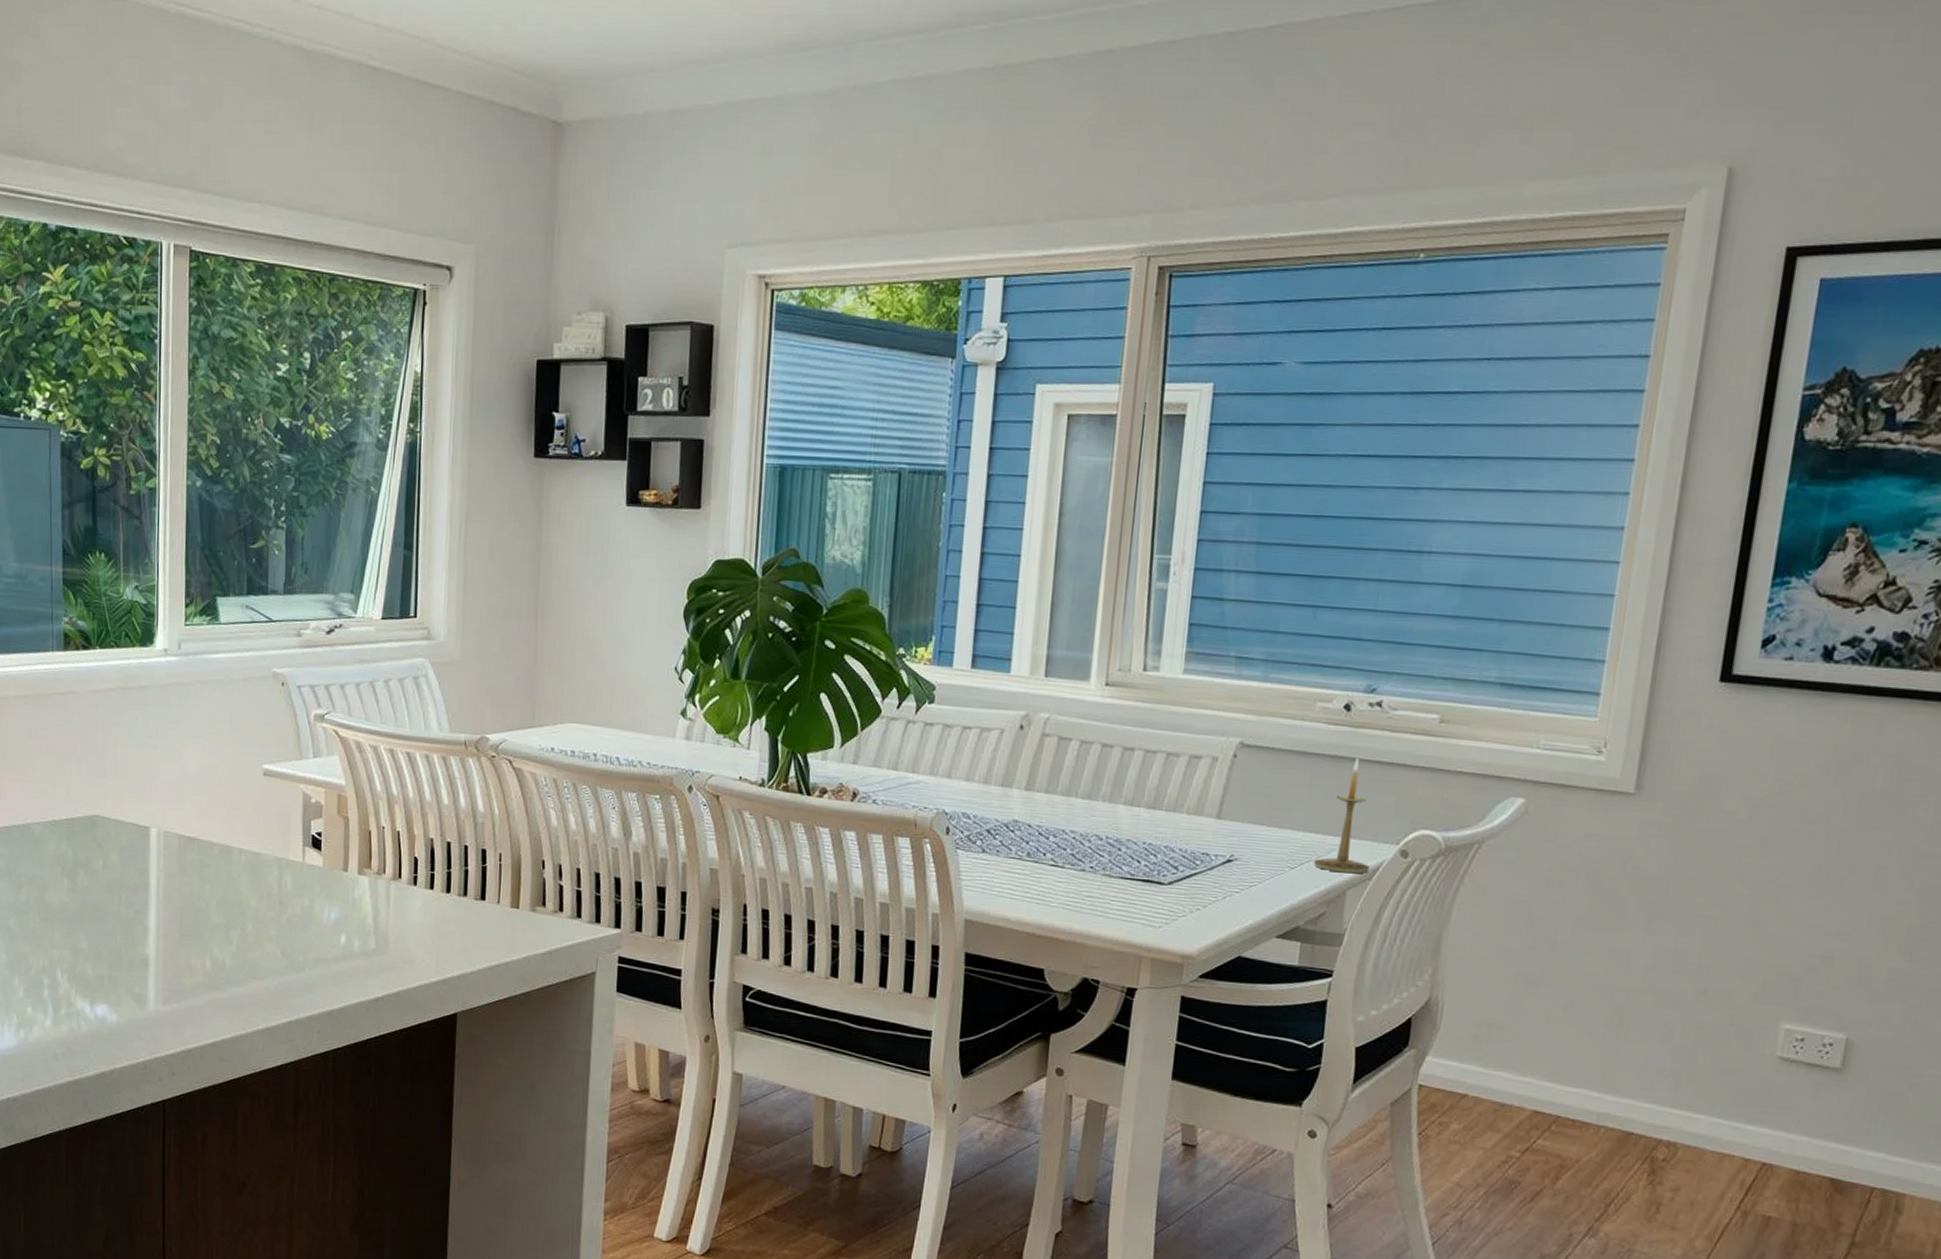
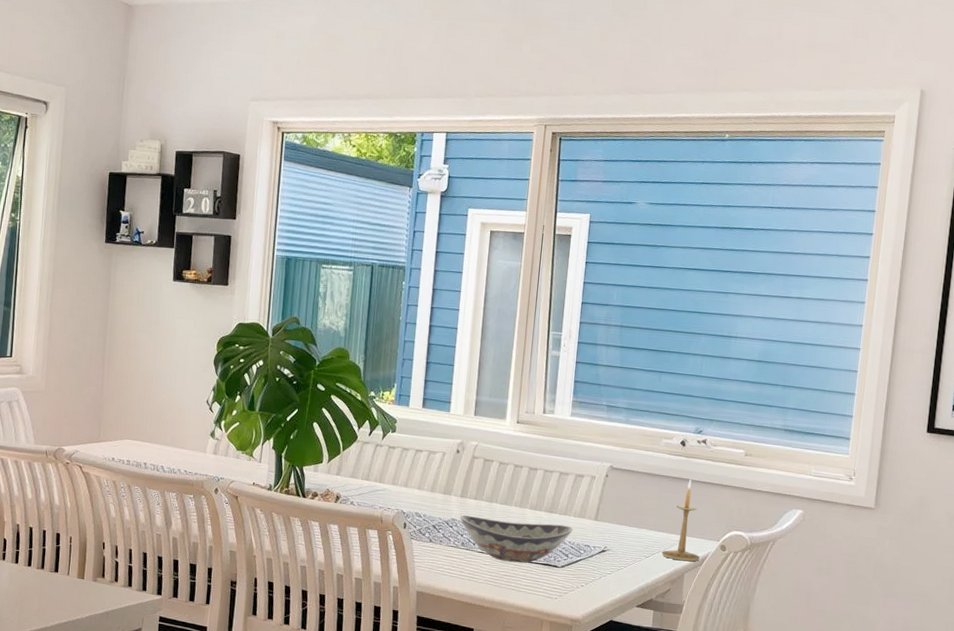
decorative bowl: none [1025,815,1185,879] -> present [460,515,573,563]

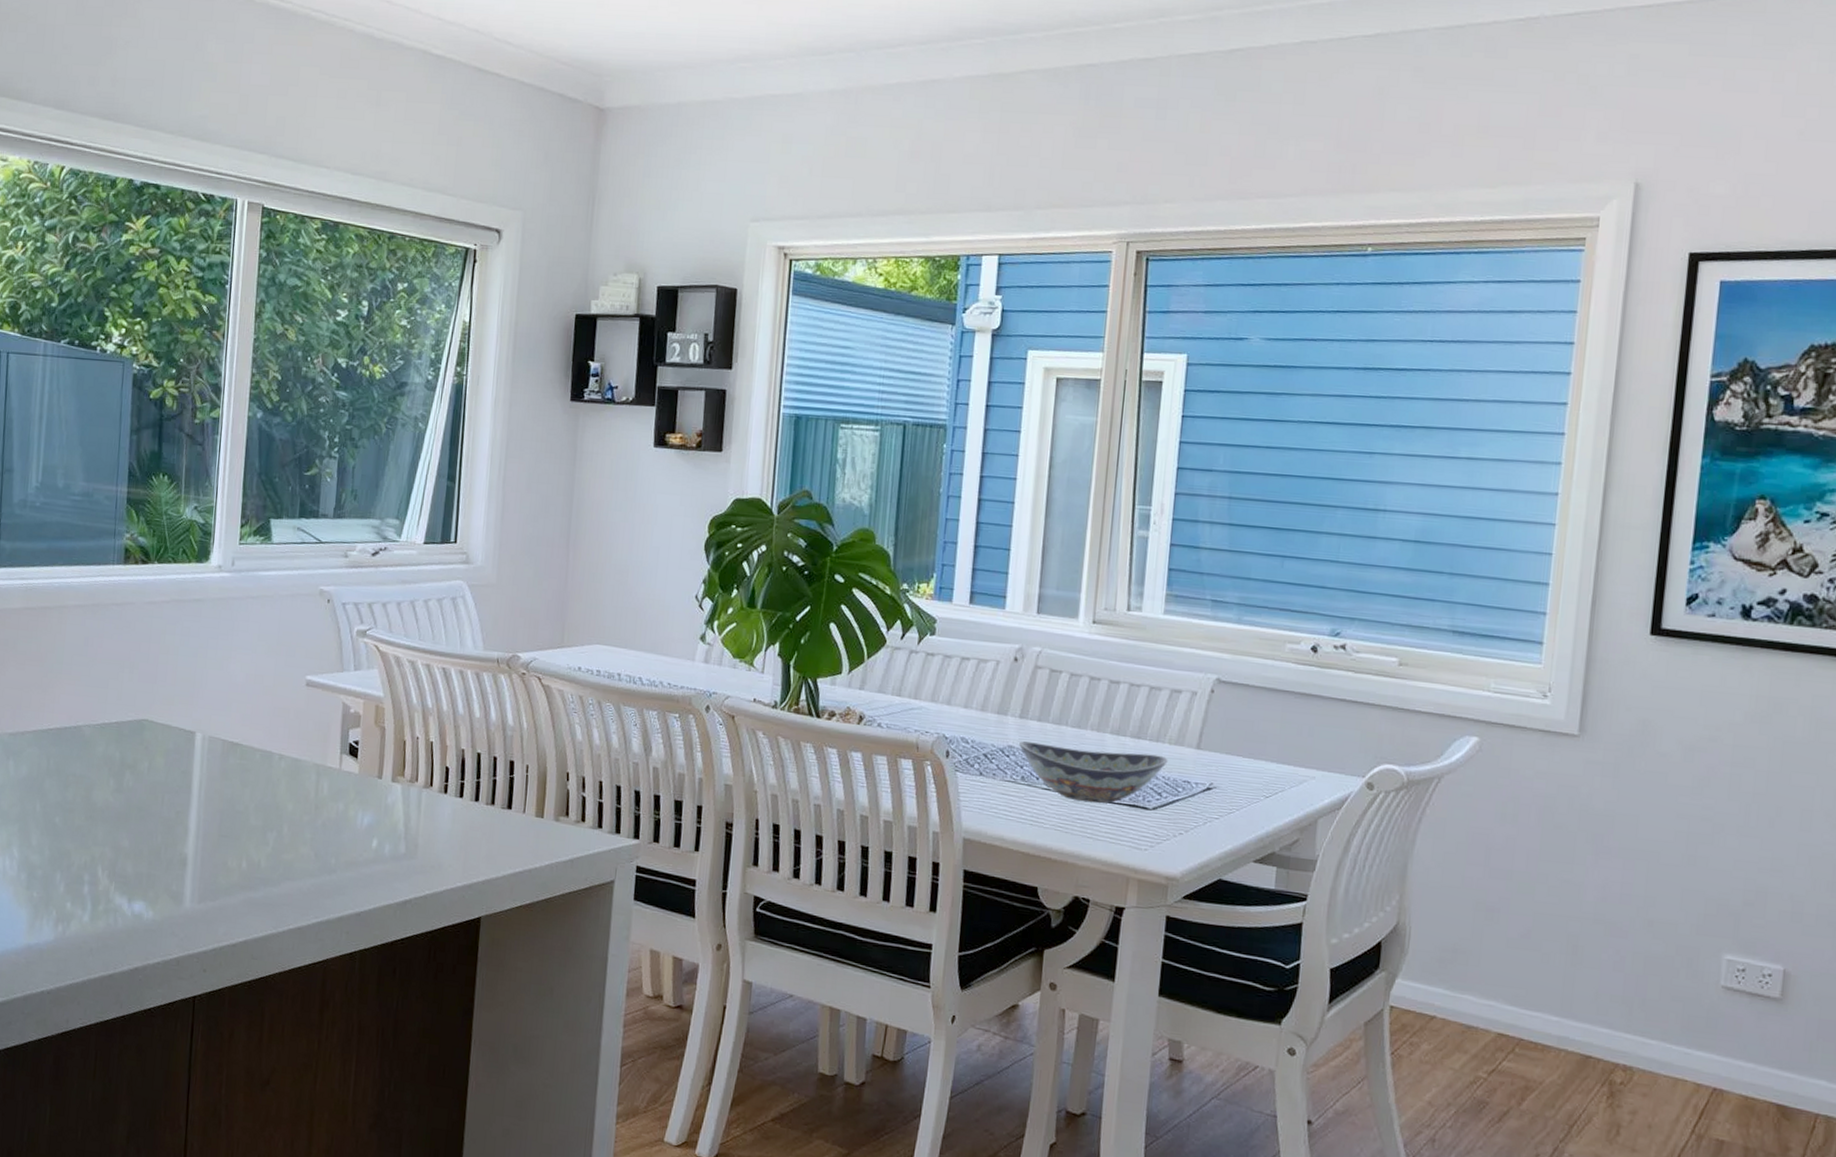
candlestick: present [661,480,700,562] -> none [1286,697,1339,804]

